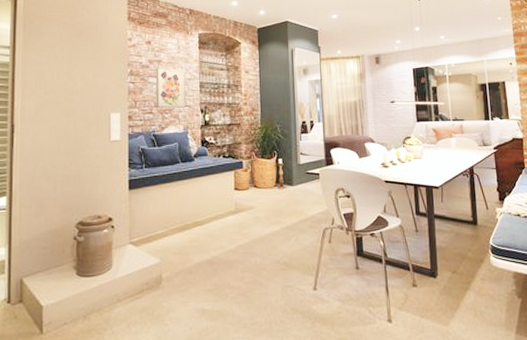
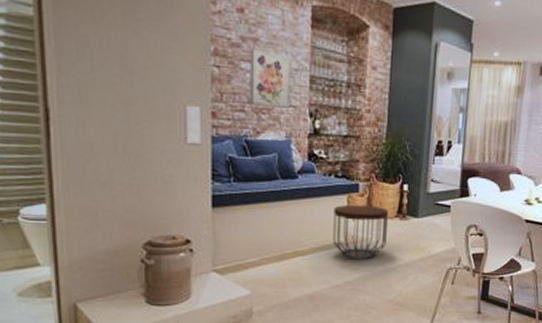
side table: none [224,178,269,226] -> present [333,204,388,260]

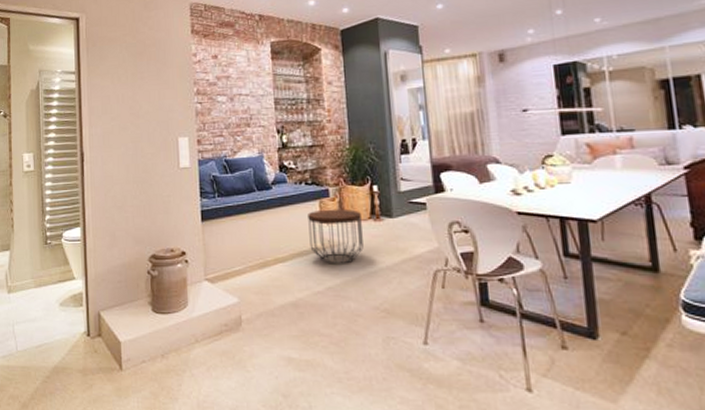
wall art: present [250,48,291,110] -> none [224,84,259,130]

